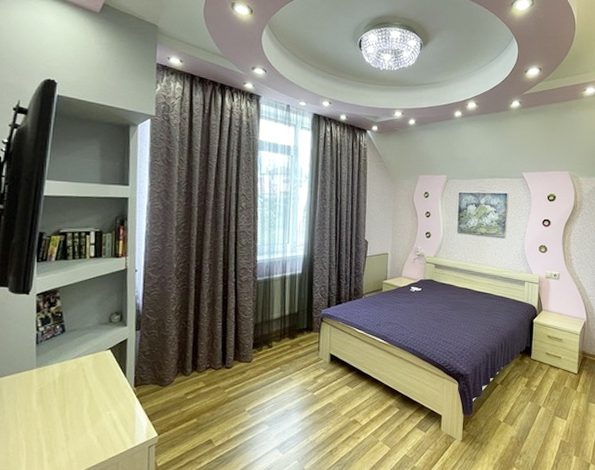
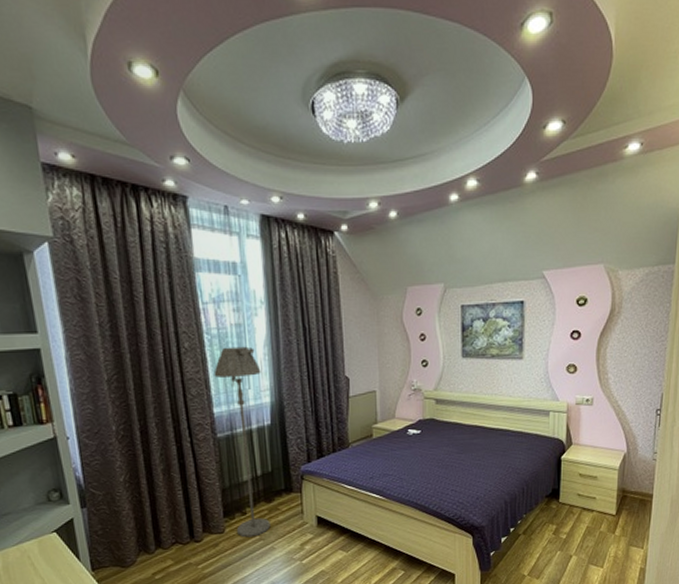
floor lamp: none [261,209,299,368] -> present [213,346,271,538]

